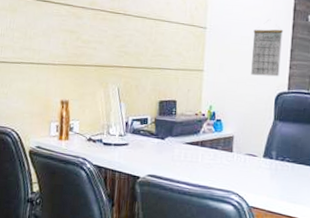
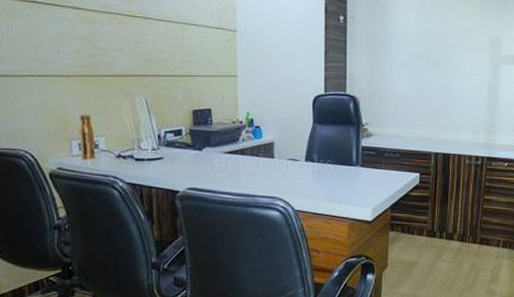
calendar: present [251,20,284,77] -> none [286,21,317,80]

